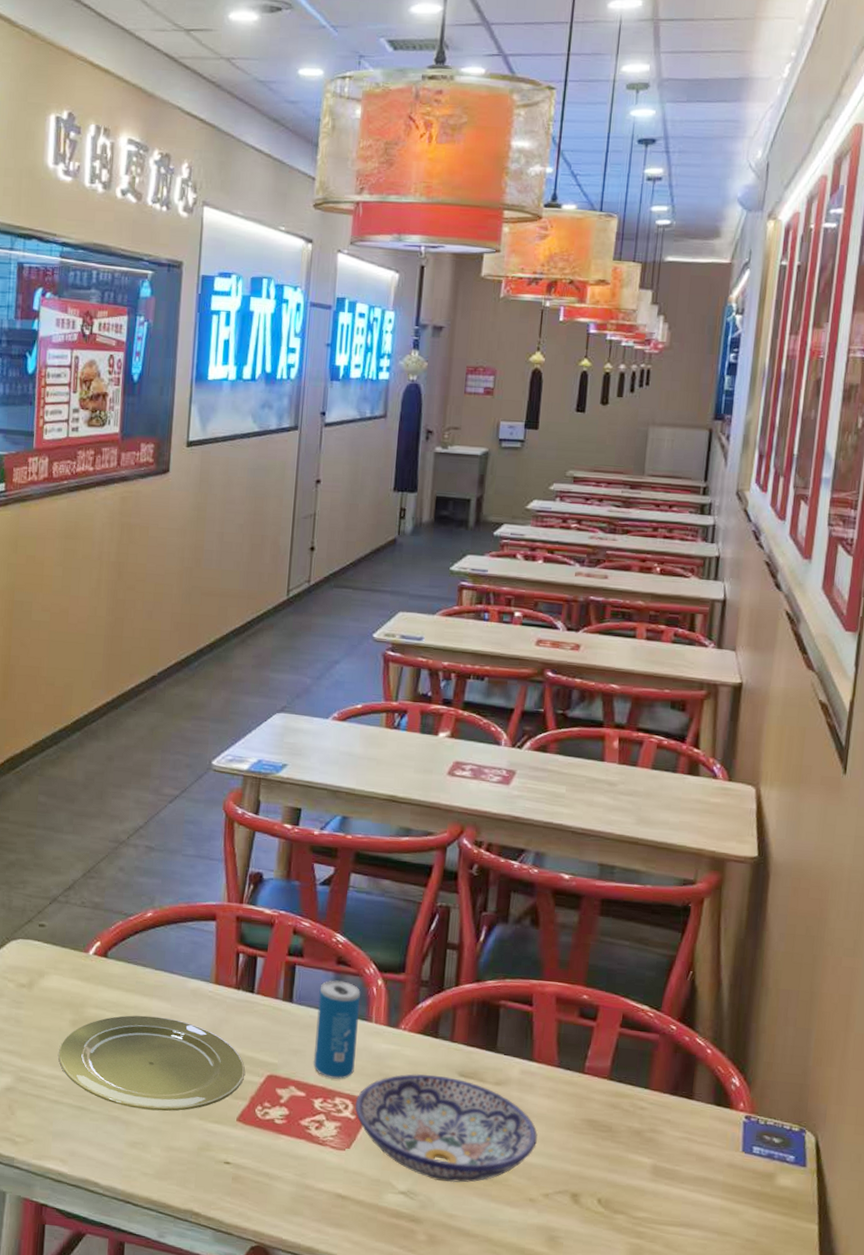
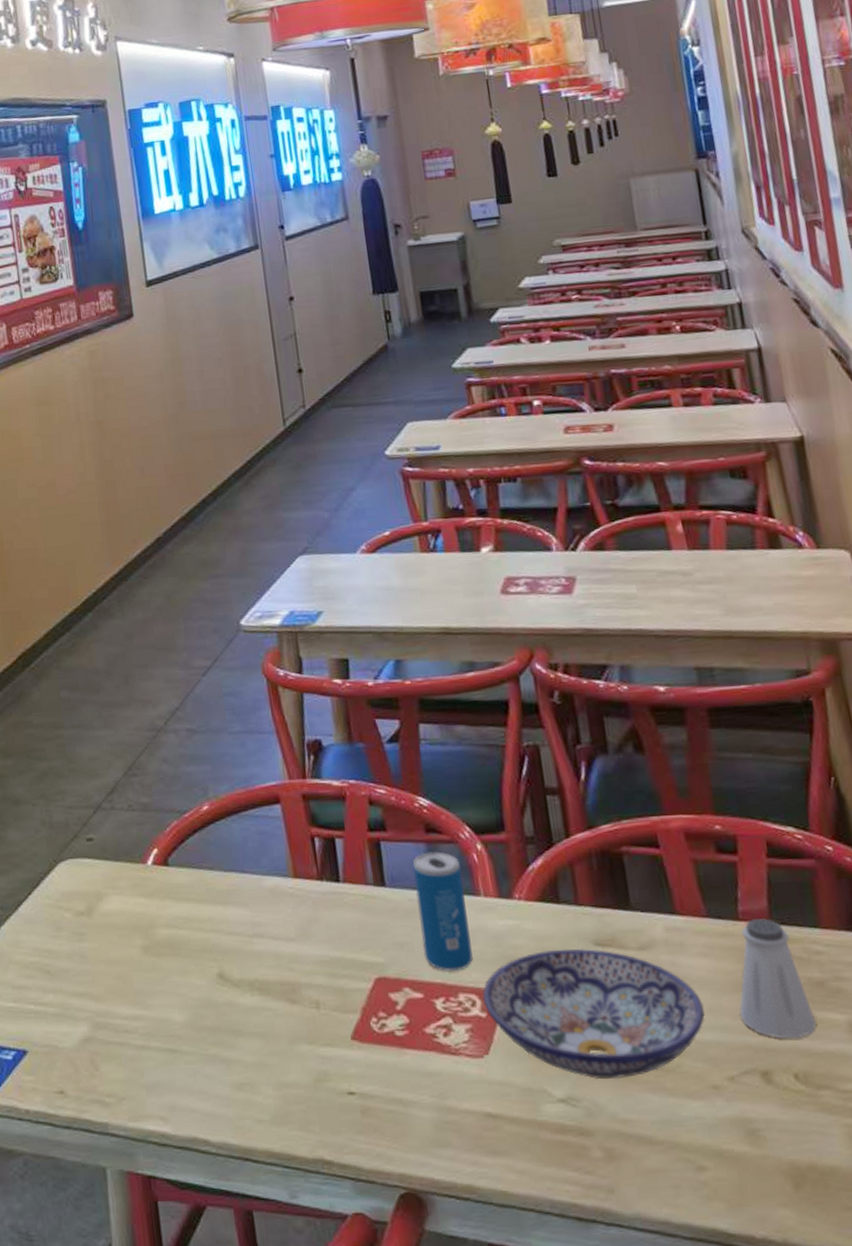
plate: present [58,1015,245,1112] -> none [134,926,350,1042]
saltshaker: none [566,1074,627,1173] -> present [739,917,817,1039]

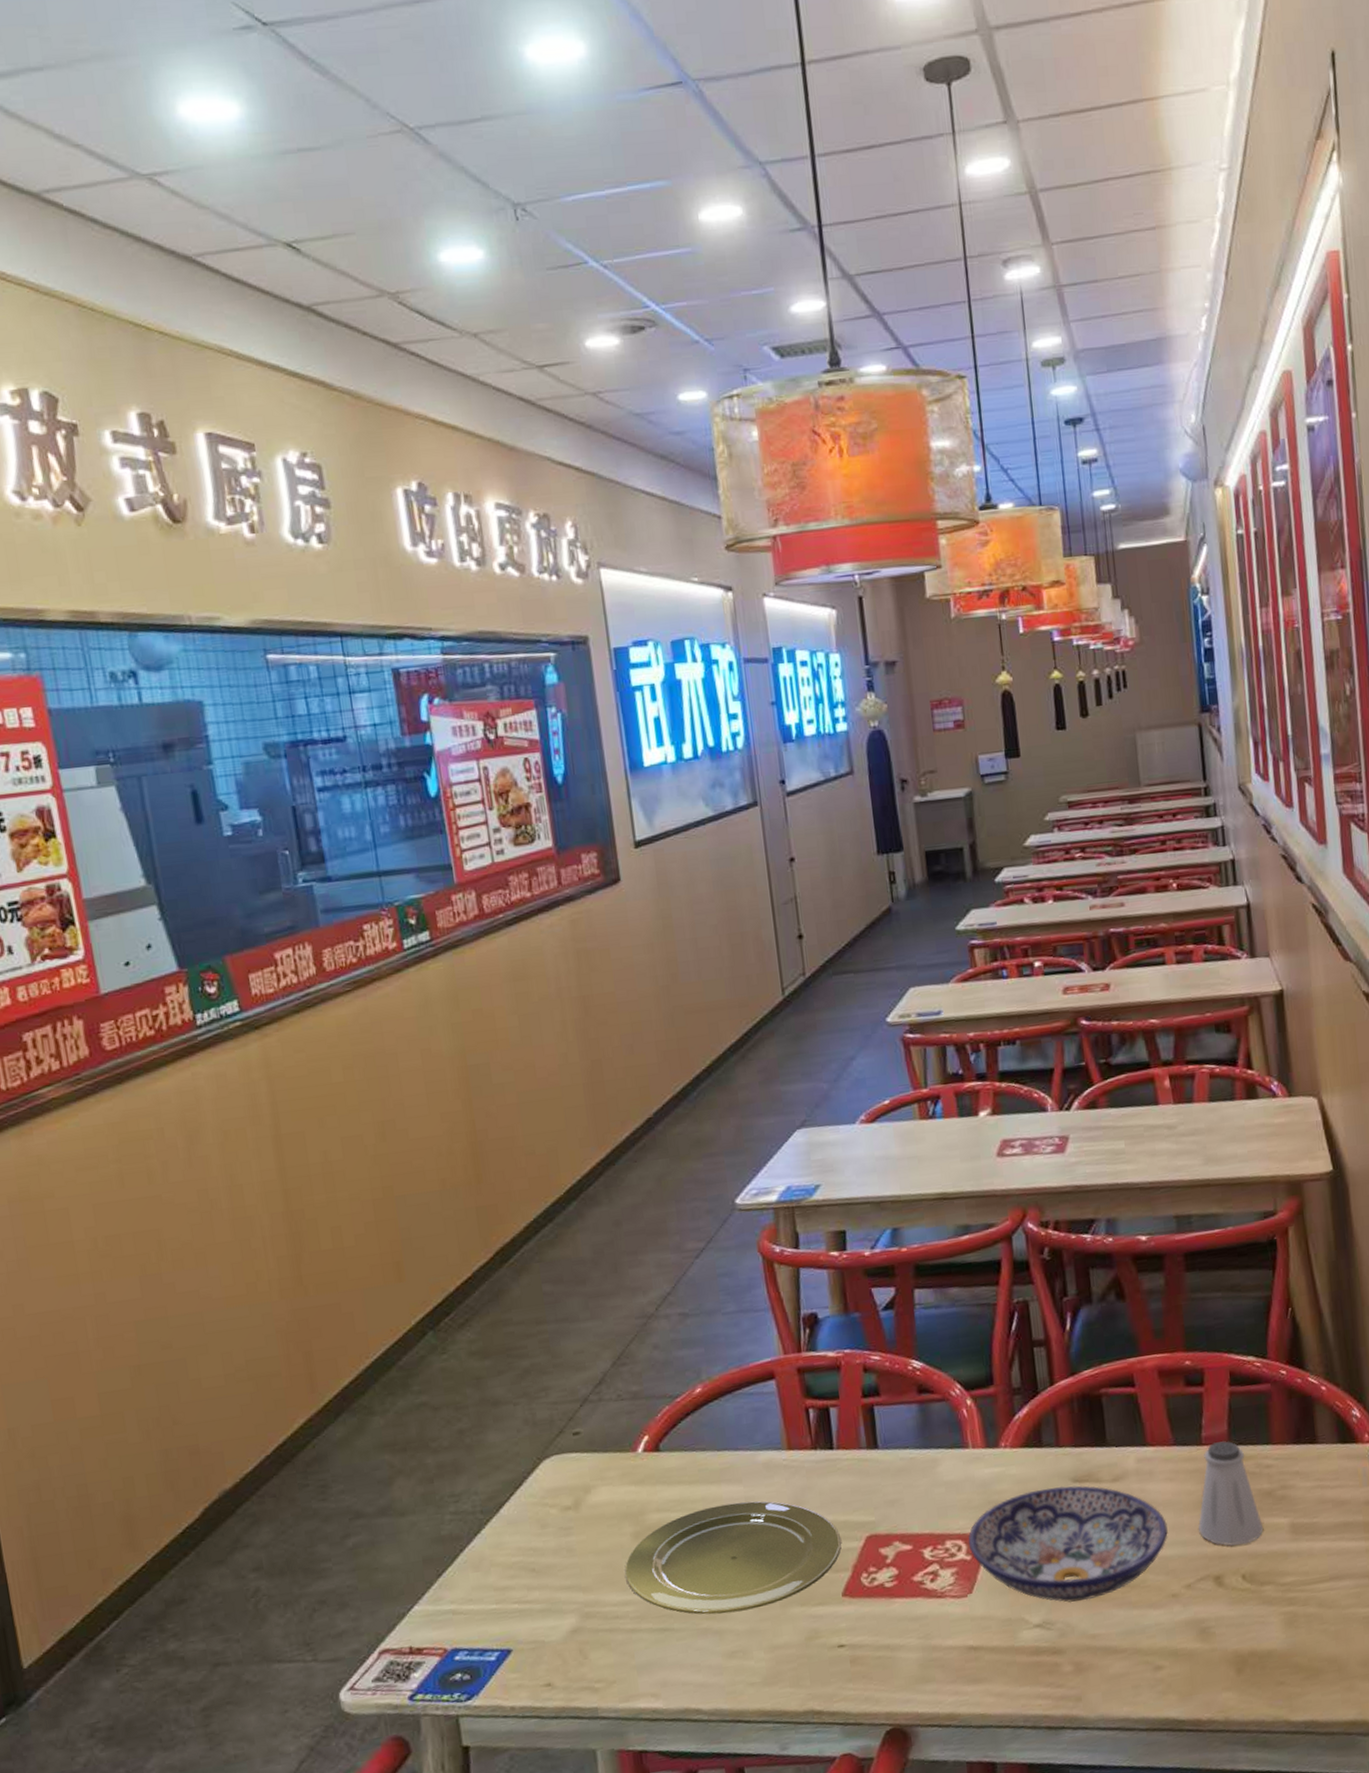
plate: none [134,926,350,1042] -> present [625,1501,841,1615]
beverage can: present [412,852,473,971] -> none [905,1410,960,1522]

